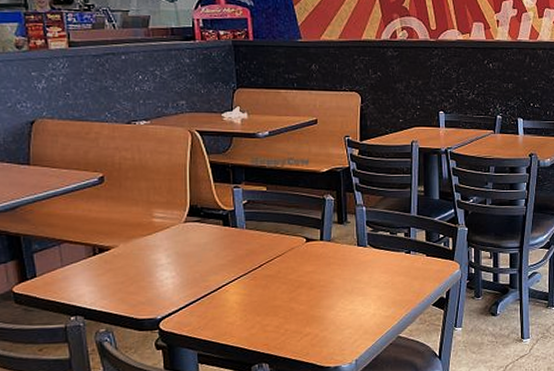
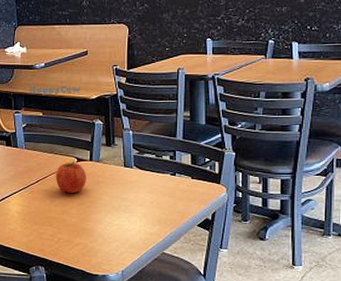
fruit: none [282,241,316,278] -> present [56,161,86,194]

